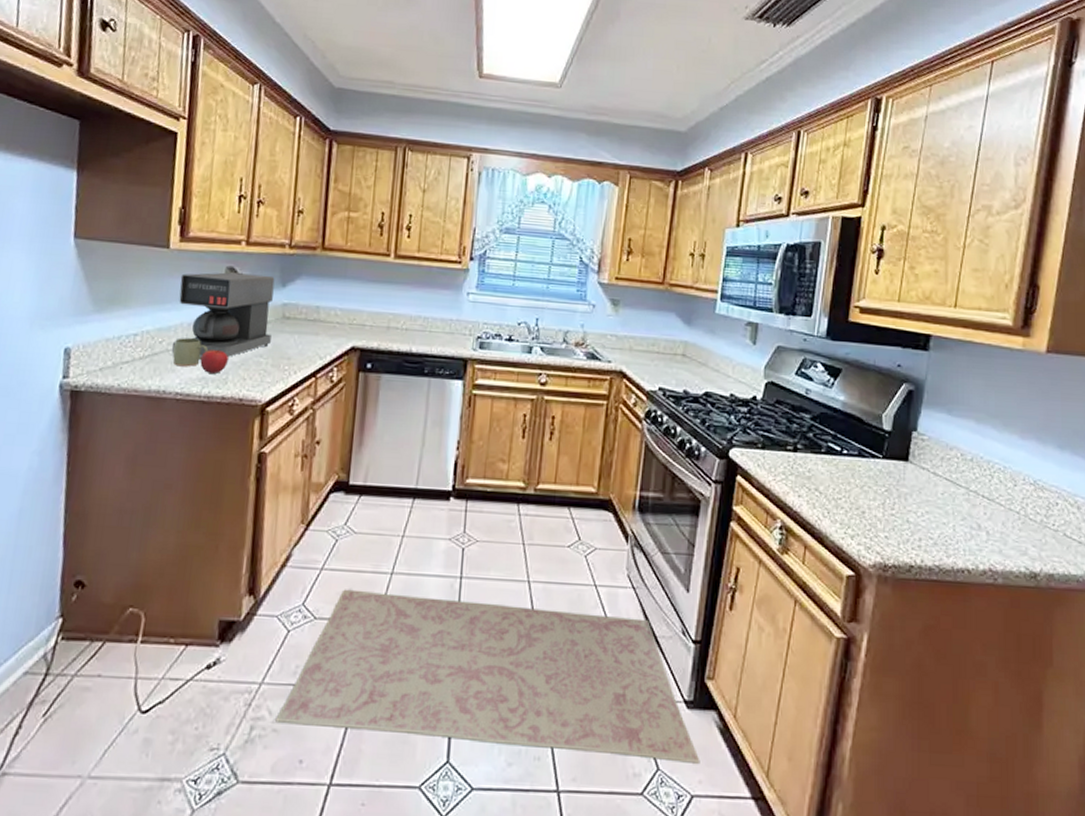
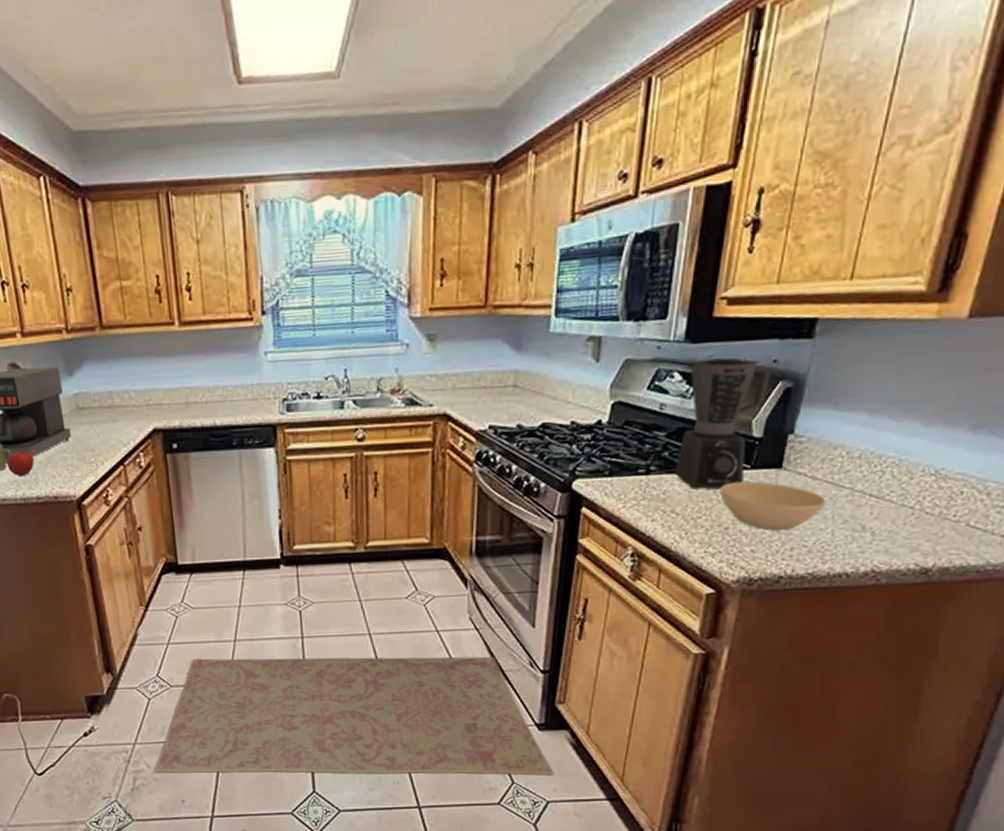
blender: none [817,355,896,474] -> present [674,357,771,490]
soup bowl: none [857,469,947,521] -> present [719,481,826,531]

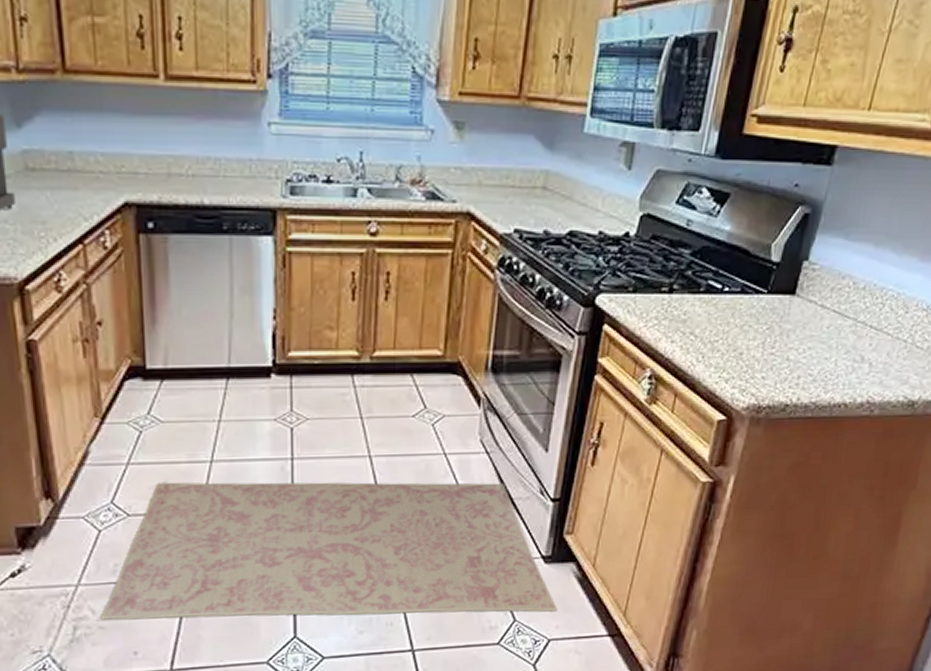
blender: present [674,357,771,490] -> none [695,177,792,313]
soup bowl: present [719,481,826,531] -> none [737,306,832,358]

